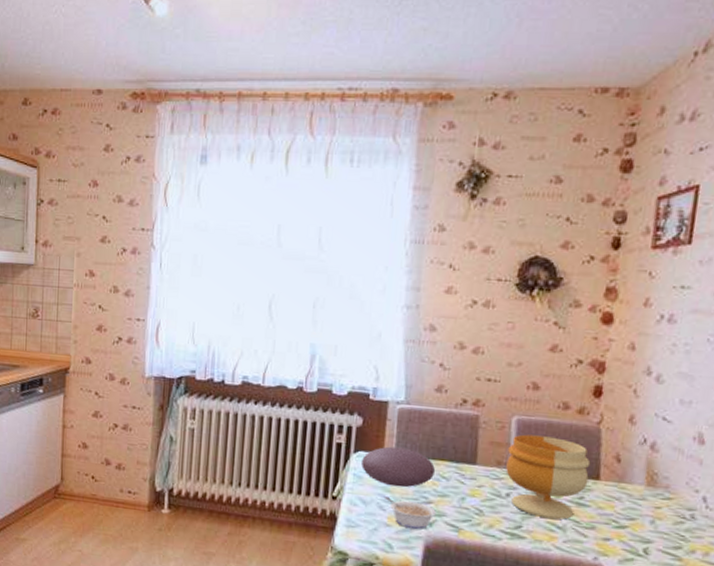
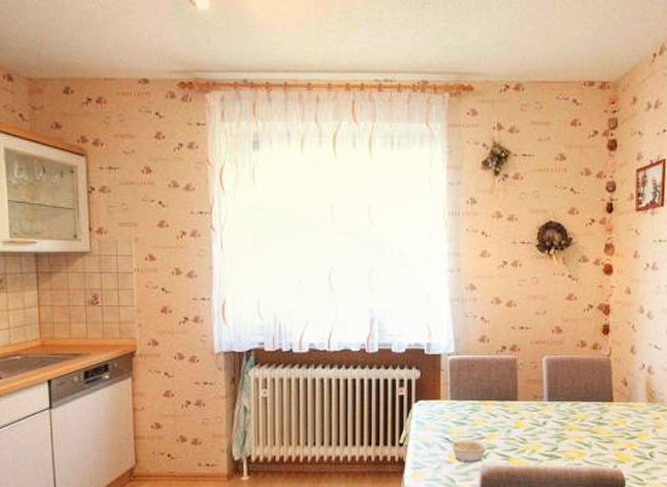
decorative bowl: present [361,446,436,488] -> none [423,393,485,428]
footed bowl: present [506,434,591,520] -> none [541,371,605,438]

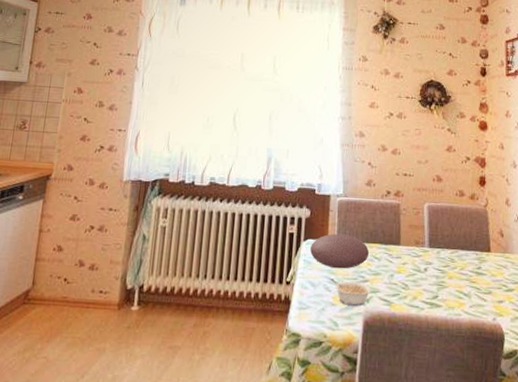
decorative bowl: none [423,393,485,428] -> present [310,233,370,269]

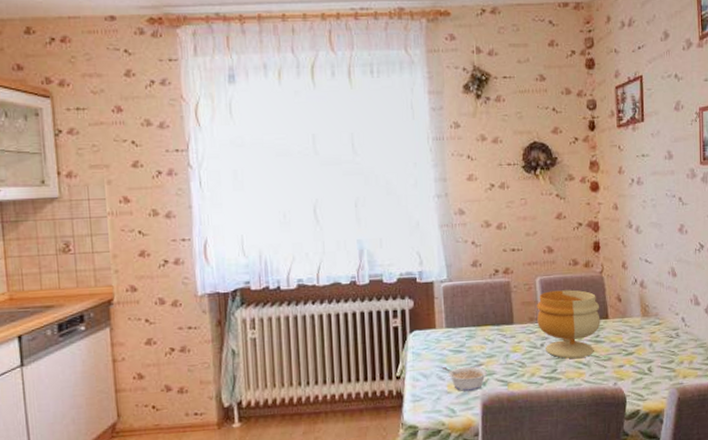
decorative bowl: present [310,233,370,269] -> none [418,320,482,357]
footed bowl: none [423,218,483,288] -> present [537,290,601,359]

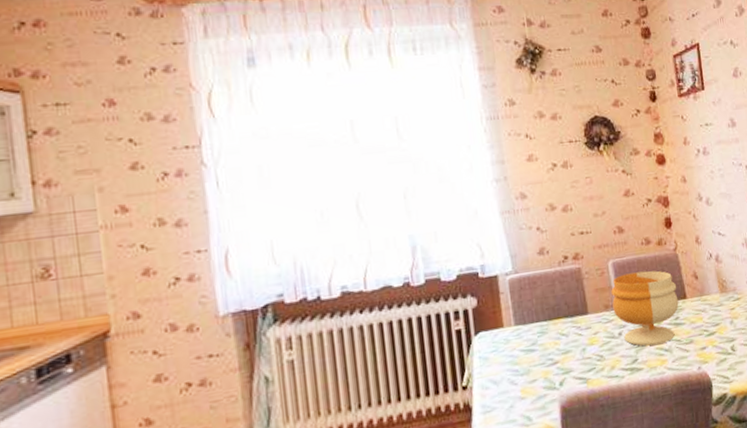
legume: present [443,366,487,391] -> none [514,365,564,395]

